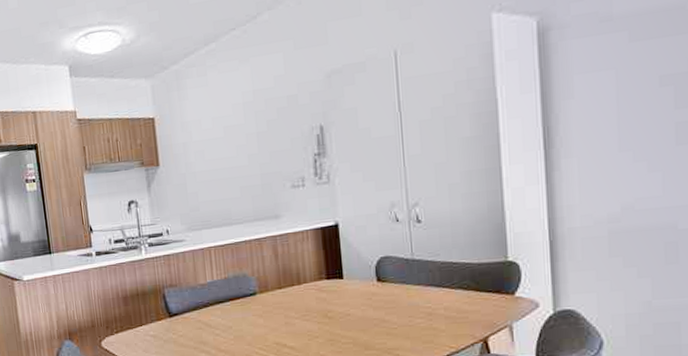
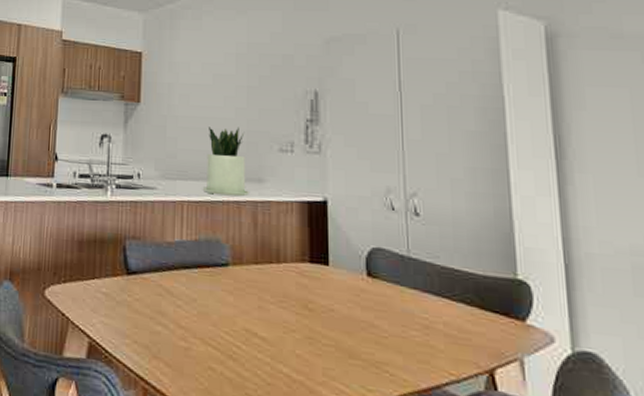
planter: none [225,172,268,237] -> present [202,127,249,197]

